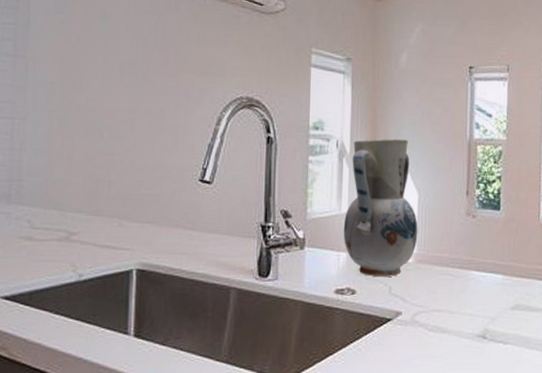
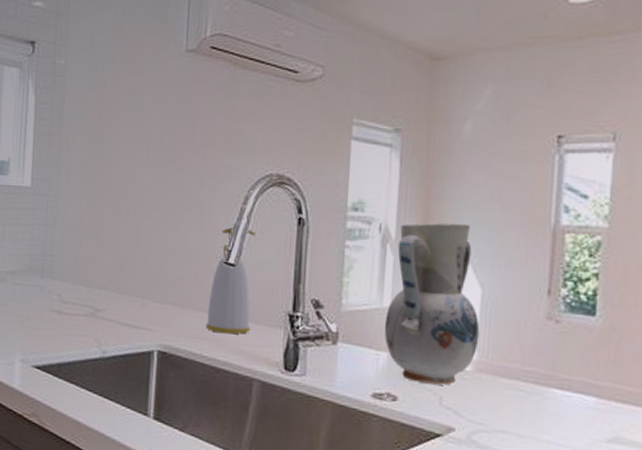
soap bottle: none [183,147,229,248] -> present [205,227,256,334]

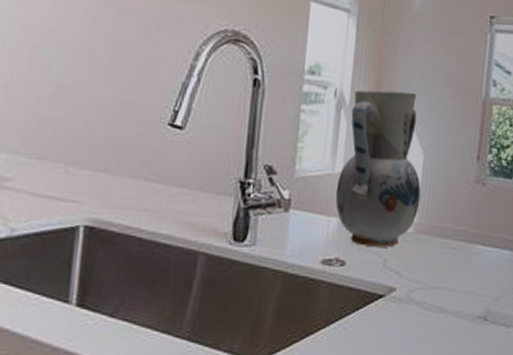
soap bottle: present [205,227,256,334] -> none [145,85,207,204]

